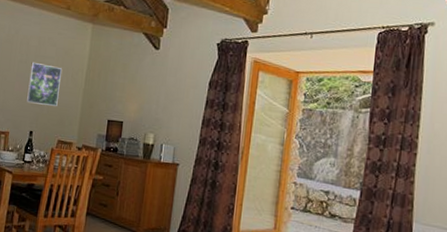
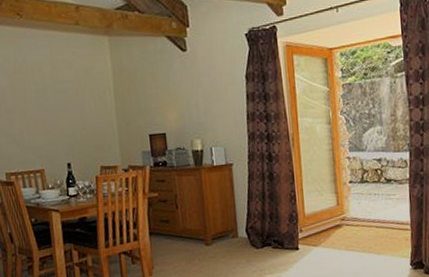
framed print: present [26,62,62,106] -> none [50,89,91,134]

